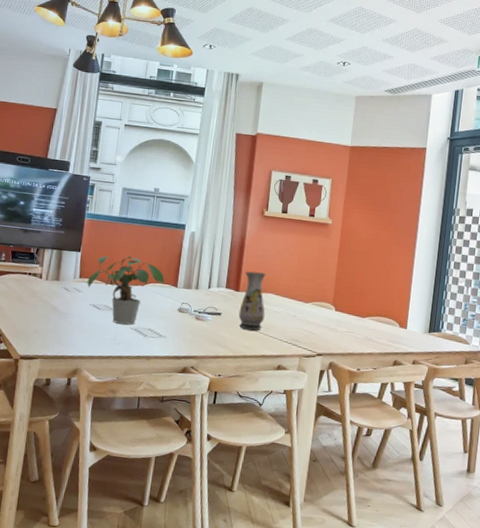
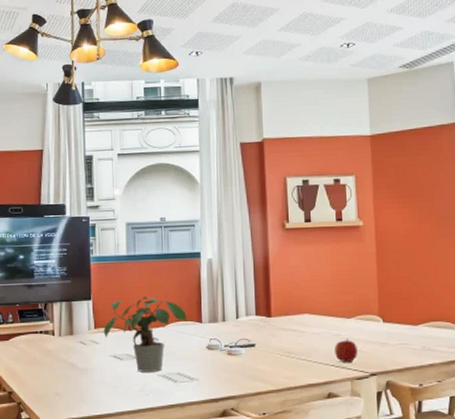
vase: present [238,271,266,331] -> none [274,292,304,358]
apple: none [289,320,310,341] -> present [335,338,358,362]

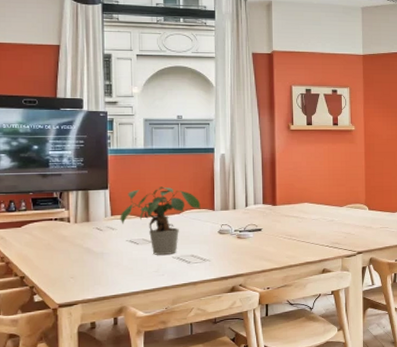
apple: present [335,338,358,362] -> none [329,223,347,243]

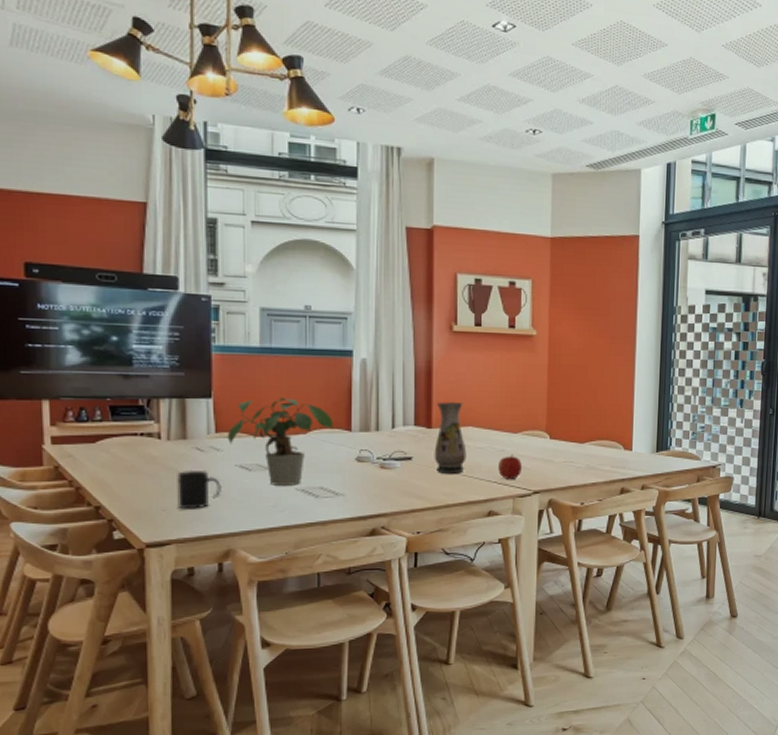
mug: none [82,245,116,276] -> present [177,469,221,510]
vase: none [279,184,304,241] -> present [434,402,467,474]
apple: none [329,223,347,243] -> present [498,454,522,479]

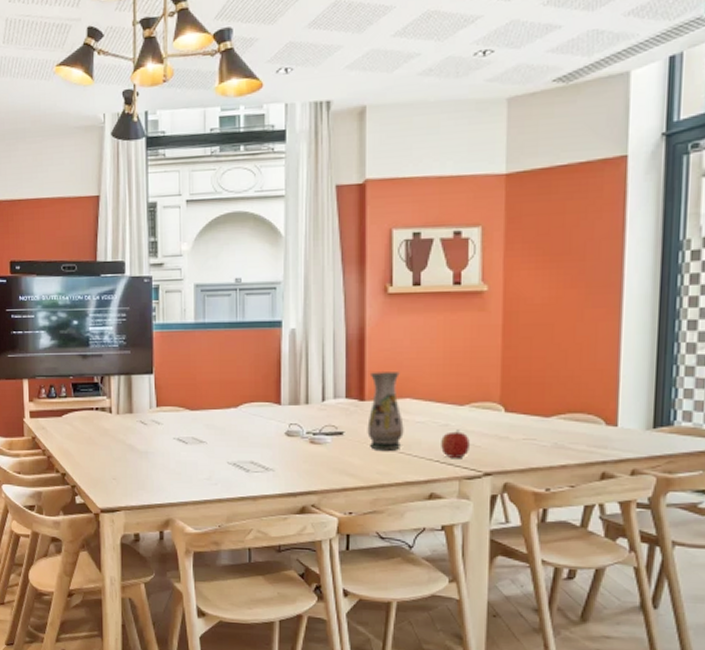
mug: present [177,469,221,510] -> none [125,442,162,479]
potted plant: present [227,397,334,485] -> none [166,372,263,459]

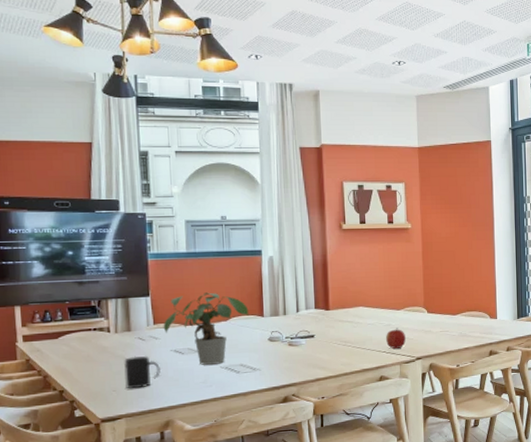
mug: none [125,442,162,479] -> present [124,355,160,389]
potted plant: none [166,372,263,459] -> present [163,292,249,365]
vase: present [367,372,404,450] -> none [332,287,359,347]

